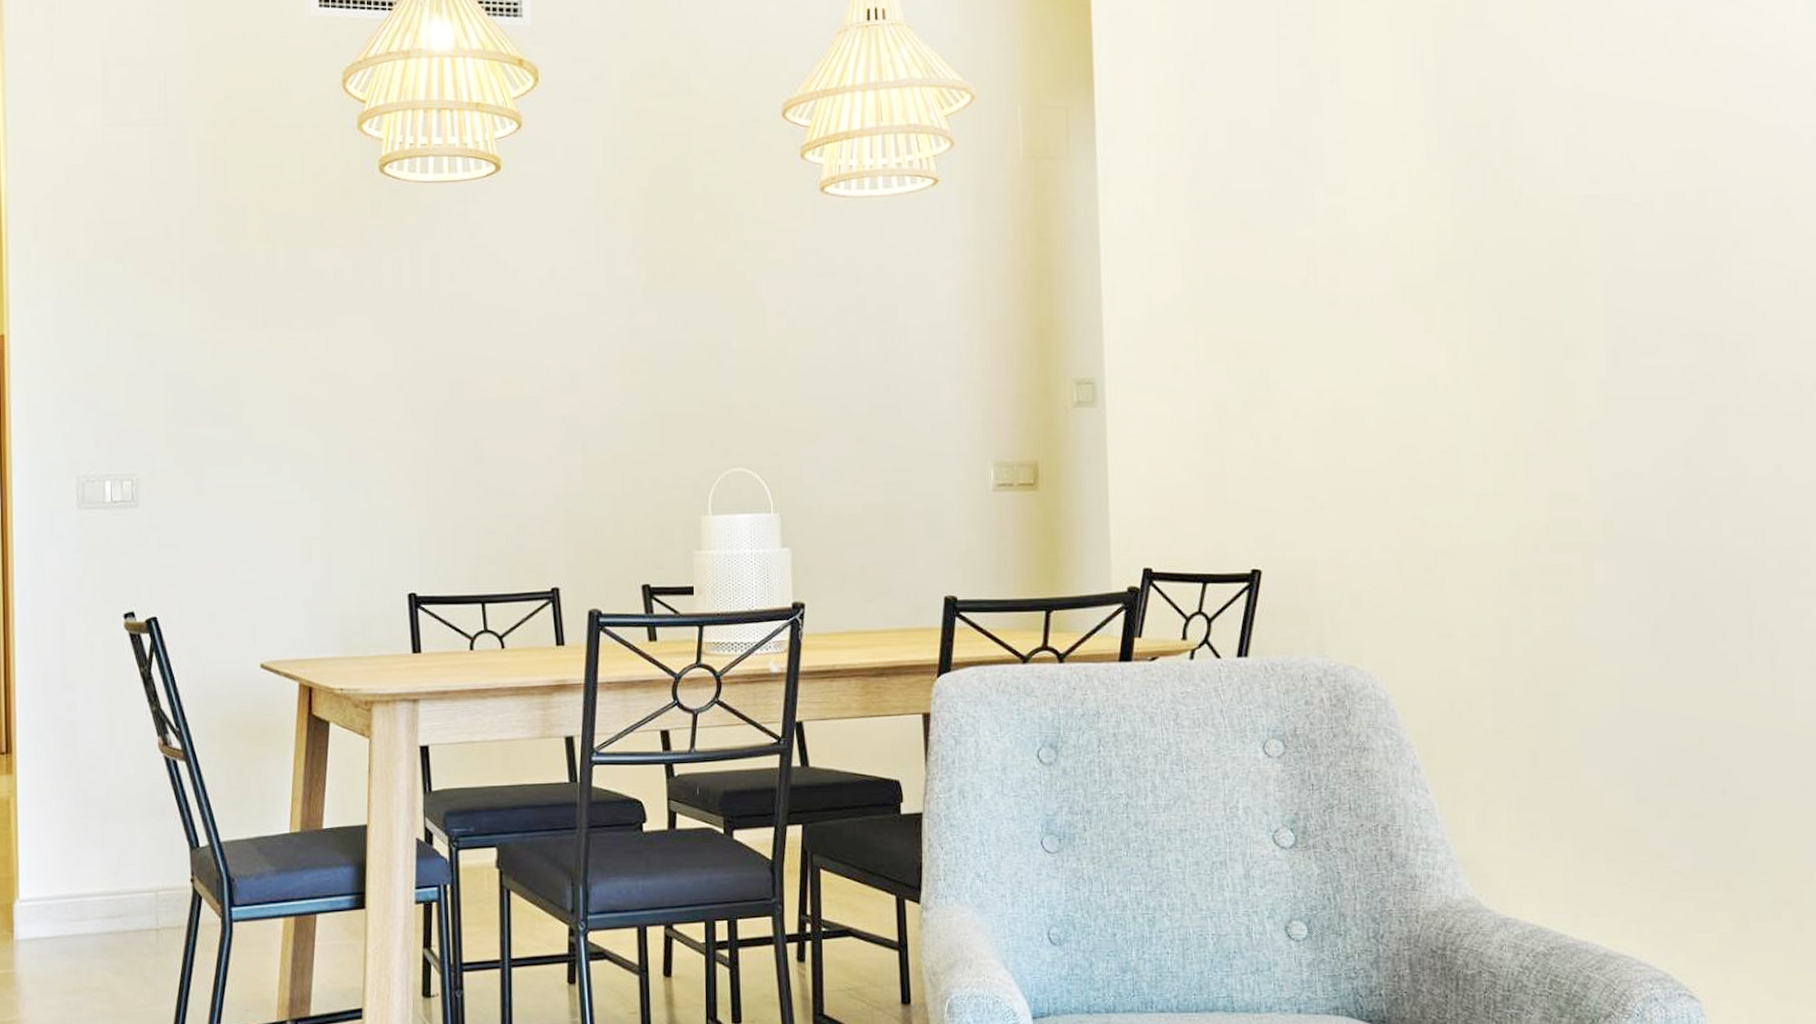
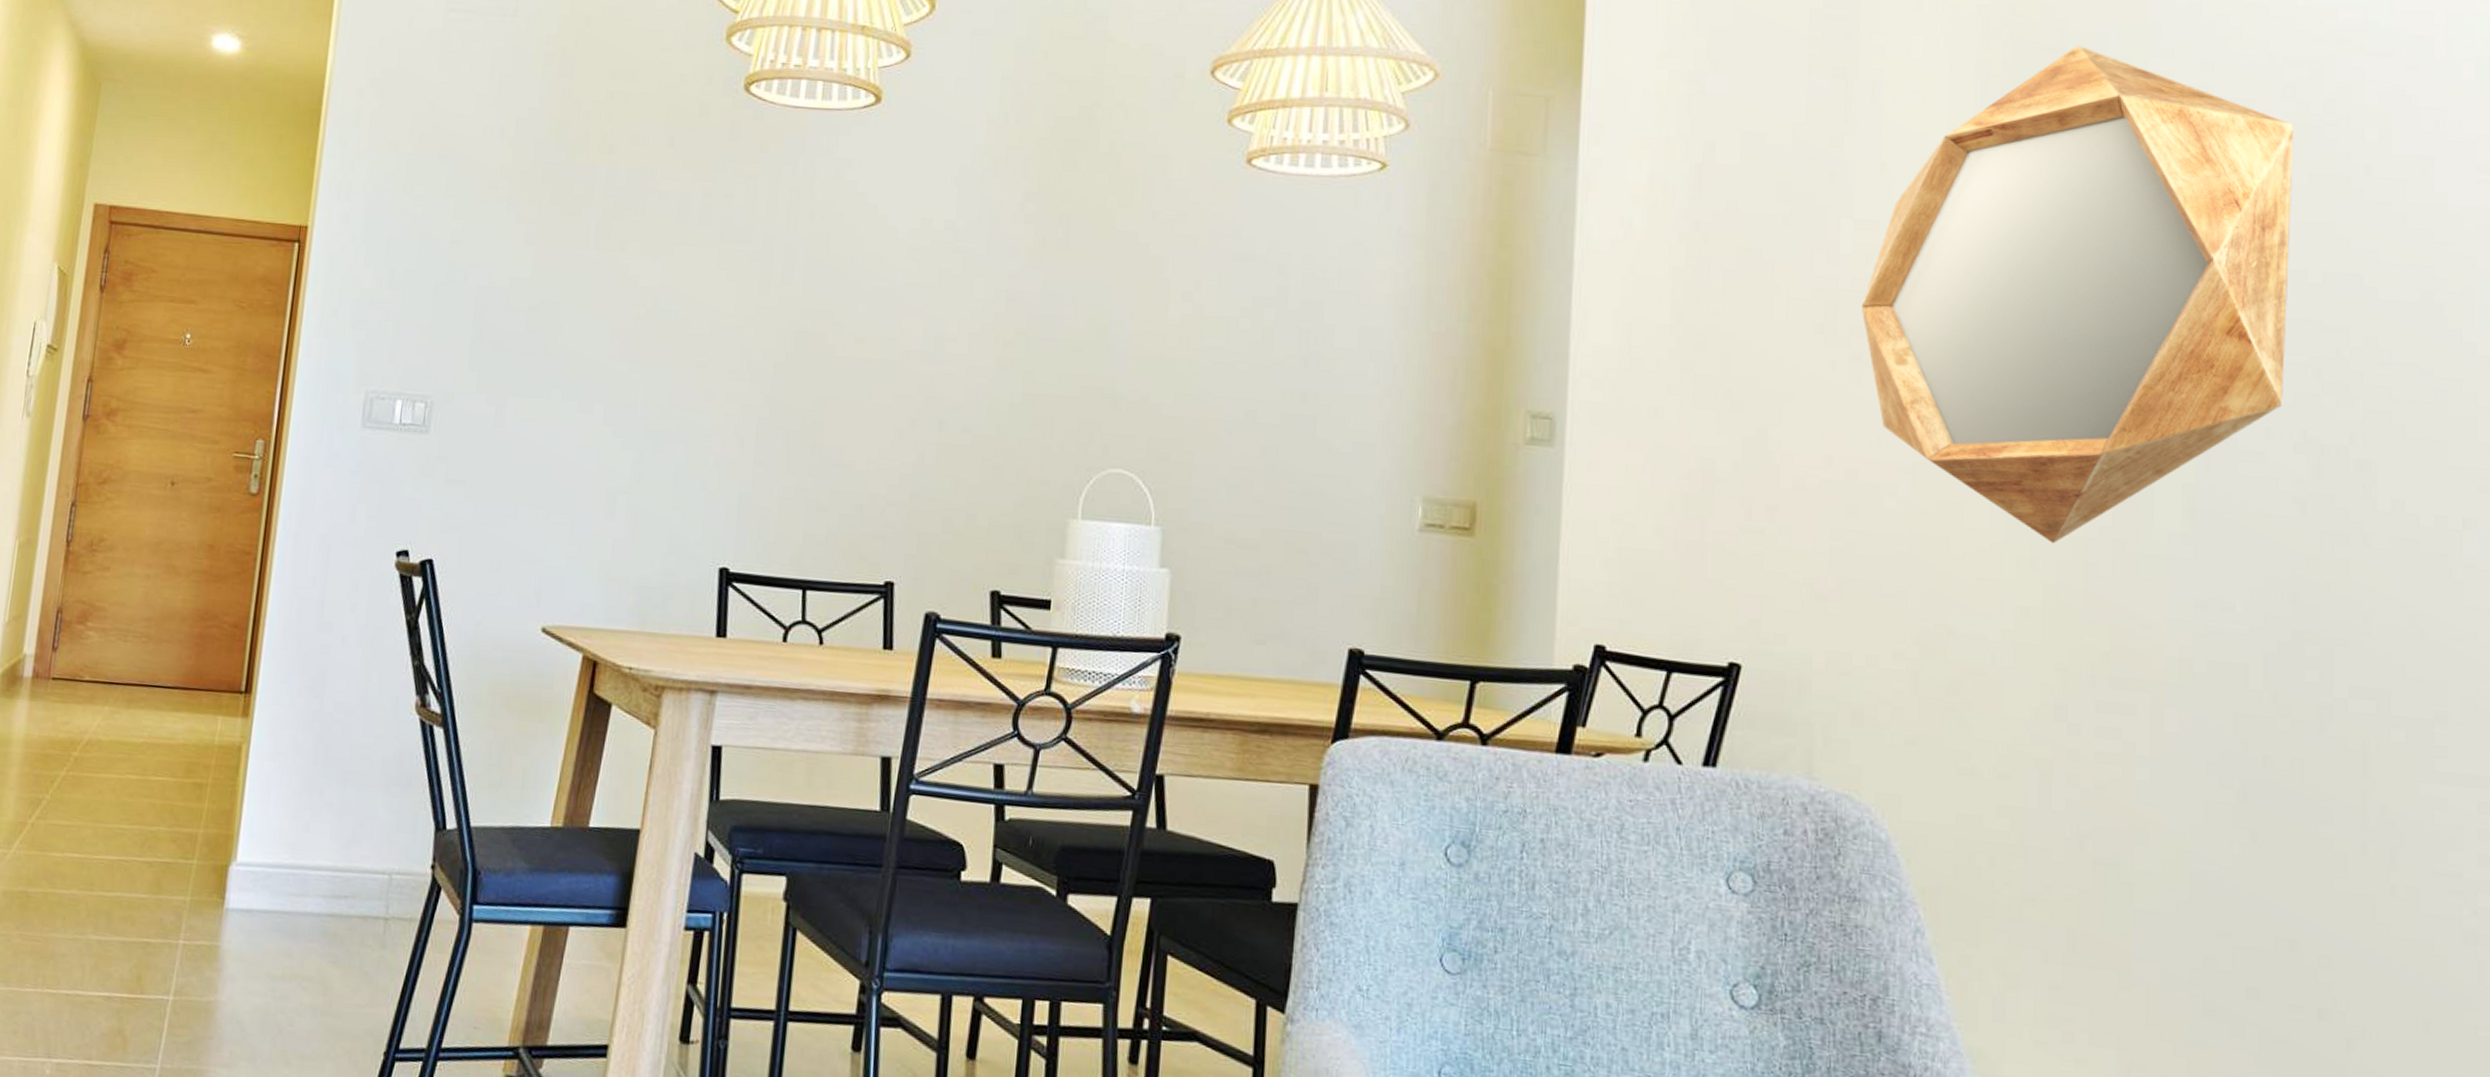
home mirror: none [1335,18,1671,440] -> present [1861,44,2294,544]

